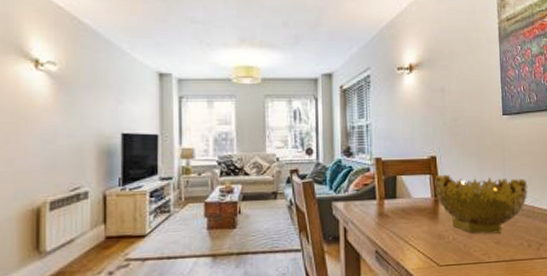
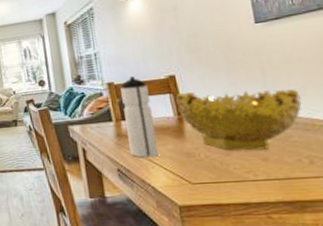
water bottle: none [387,153,414,239] -> present [121,75,158,158]

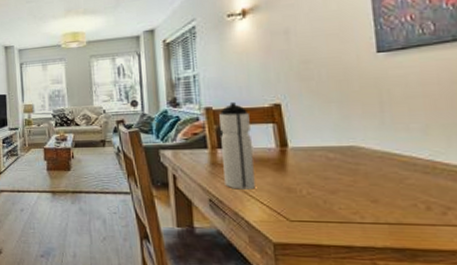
decorative bowl: present [176,89,302,151] -> none [280,122,423,191]

